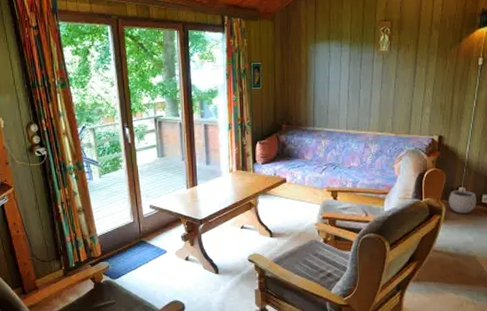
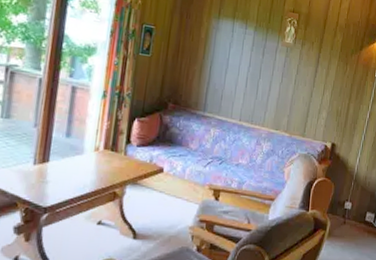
plant pot: present [449,185,477,214] -> none [334,200,361,231]

